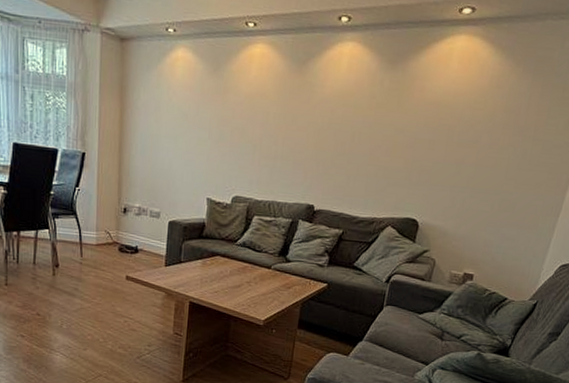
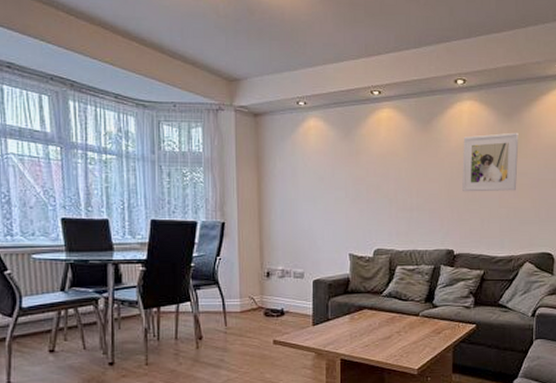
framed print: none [331,82,401,149] -> present [462,132,519,192]

